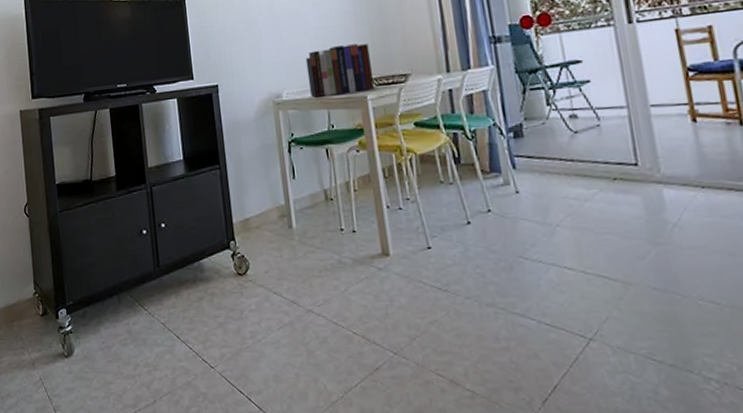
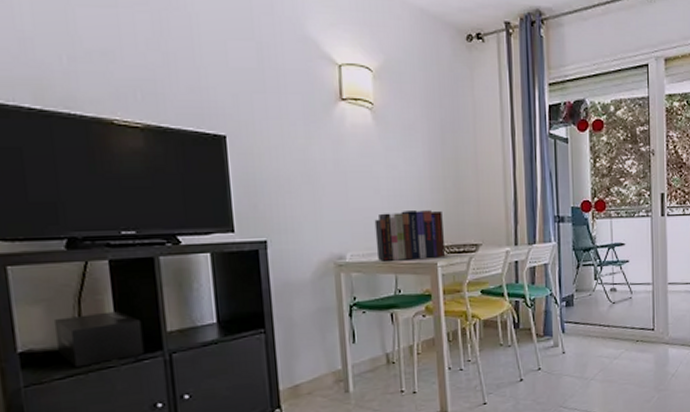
box: none [76,150,134,197] -> present [53,311,145,368]

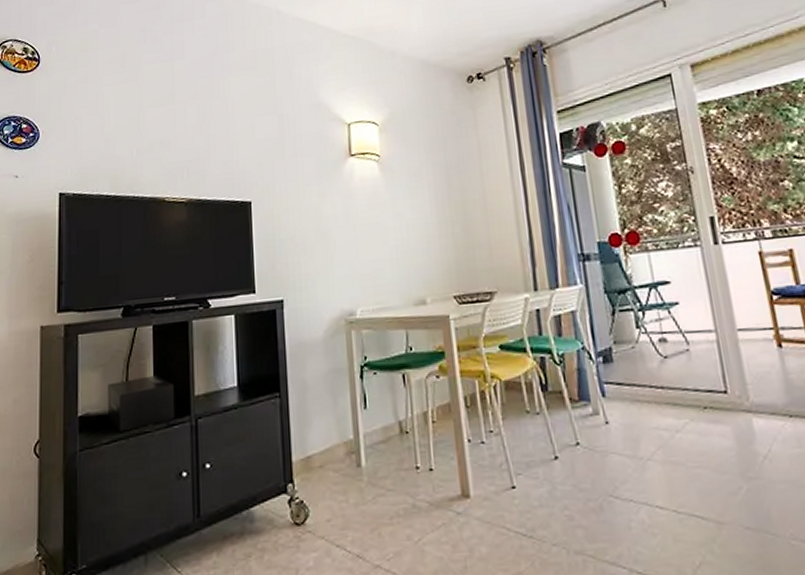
books: present [374,210,446,263] -> none [383,258,458,318]

